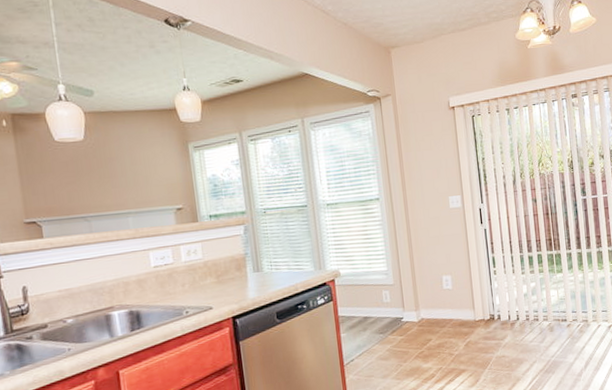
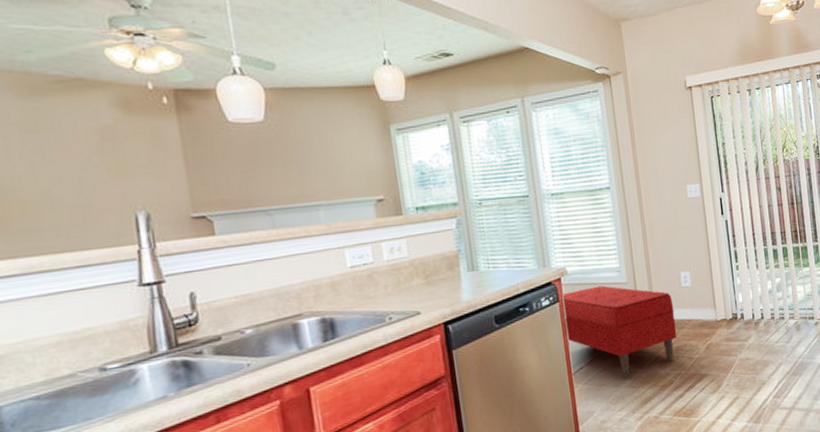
bench: none [334,287,439,370] -> present [560,285,677,378]

